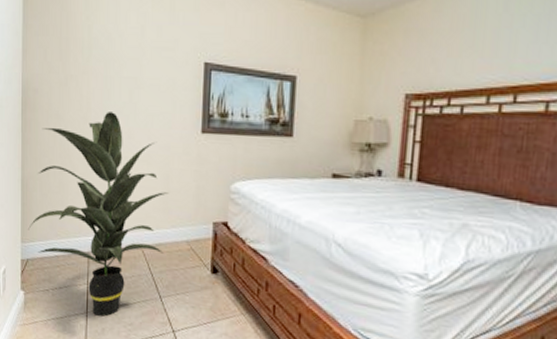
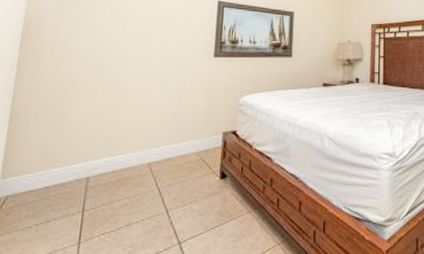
indoor plant: present [28,112,169,317] -> none [12,42,181,244]

